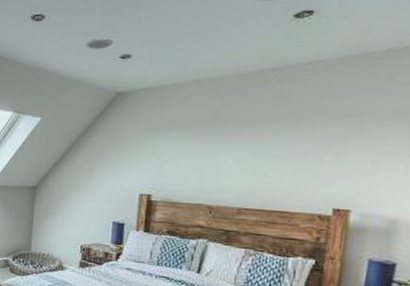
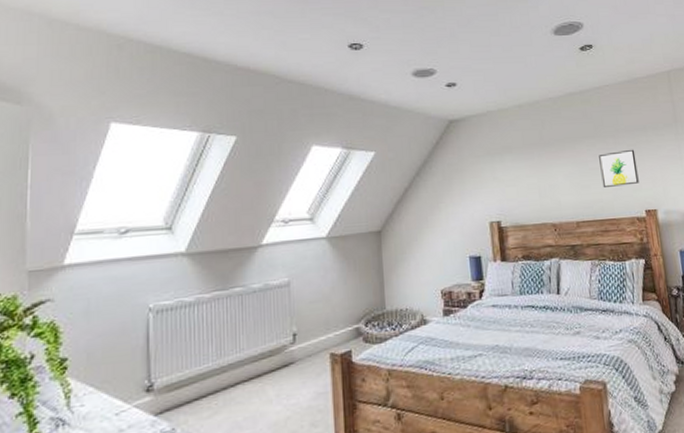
wall art: none [281,138,339,179] -> present [599,149,639,187]

